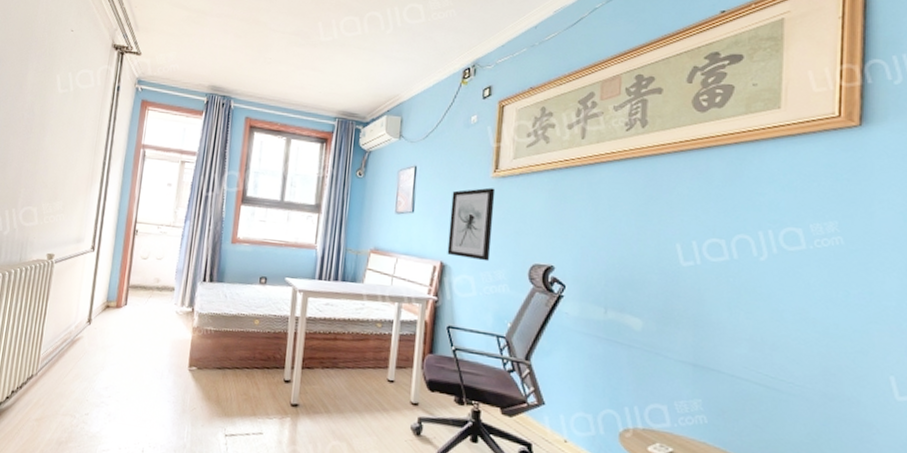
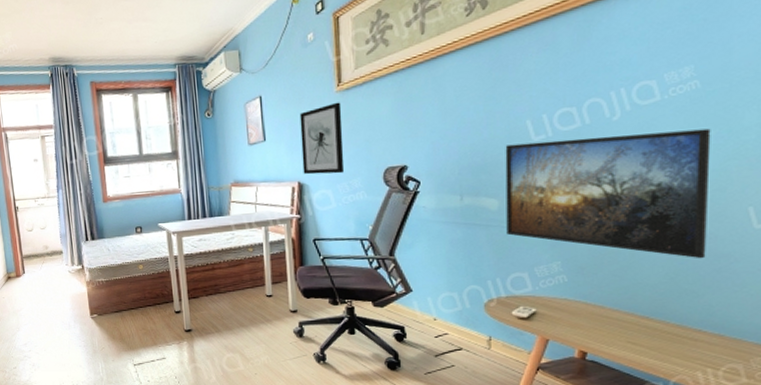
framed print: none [648,264,854,424] -> present [505,128,711,259]

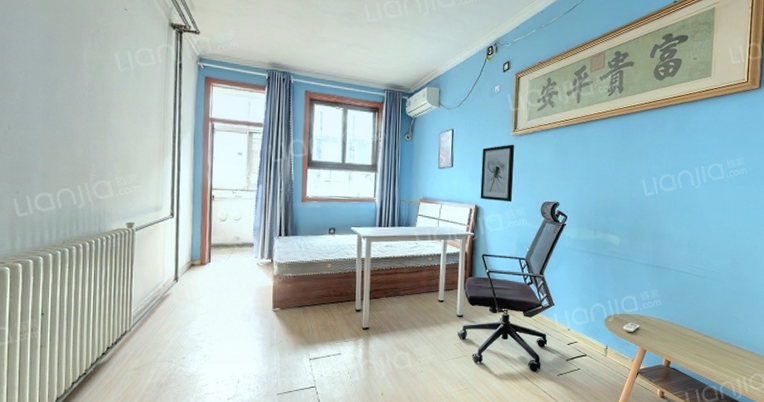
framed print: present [505,128,711,259] -> none [624,196,752,295]

